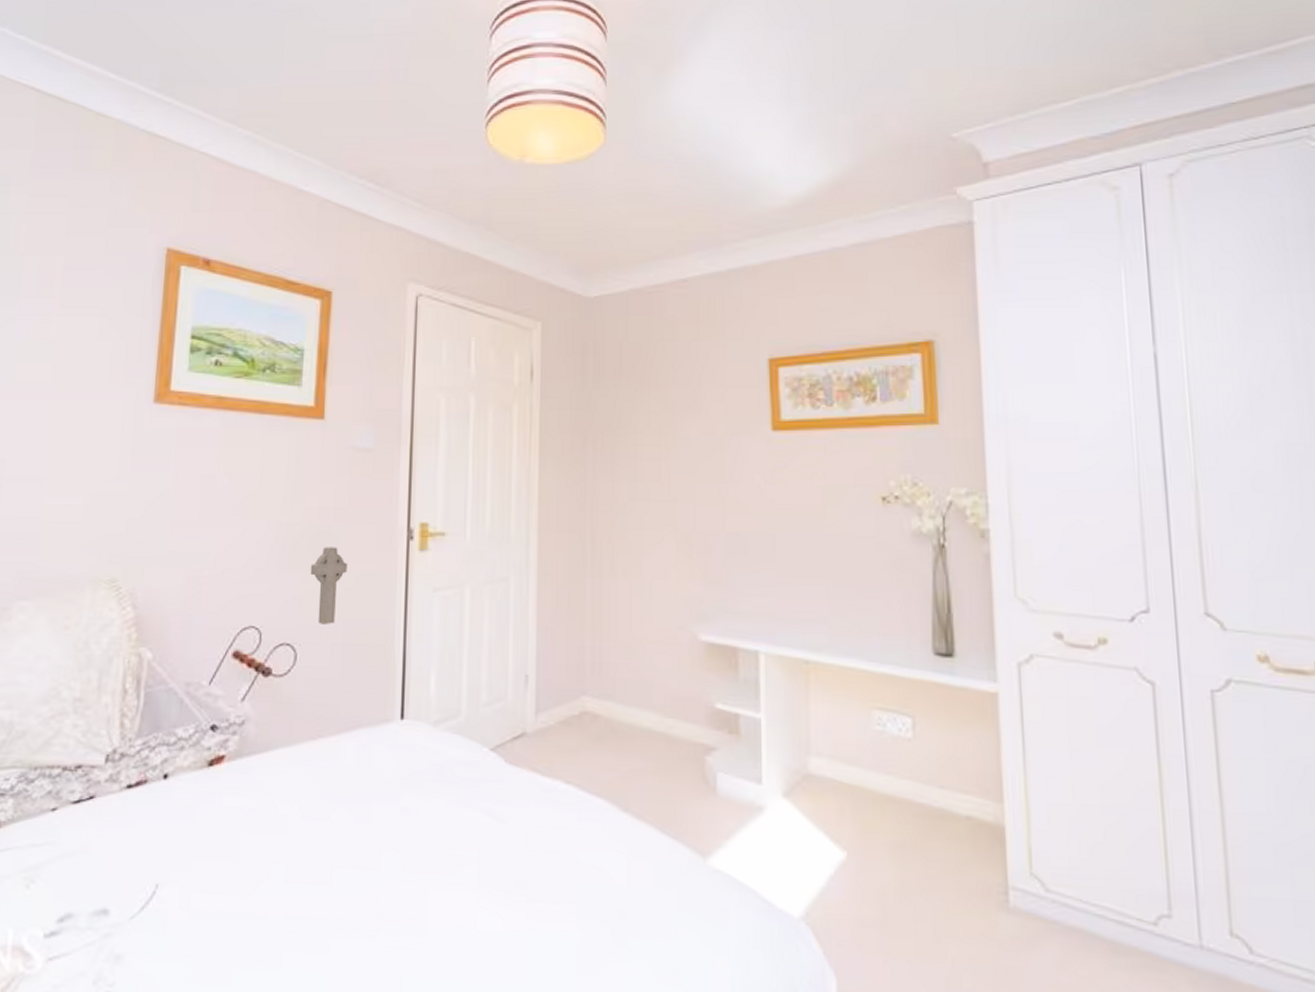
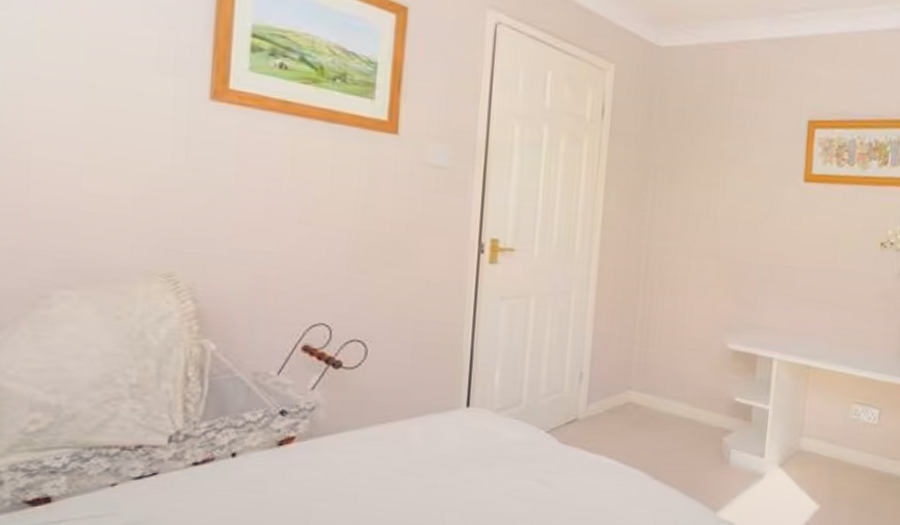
decorative cross: present [310,547,347,626] -> none [381,254,419,325]

